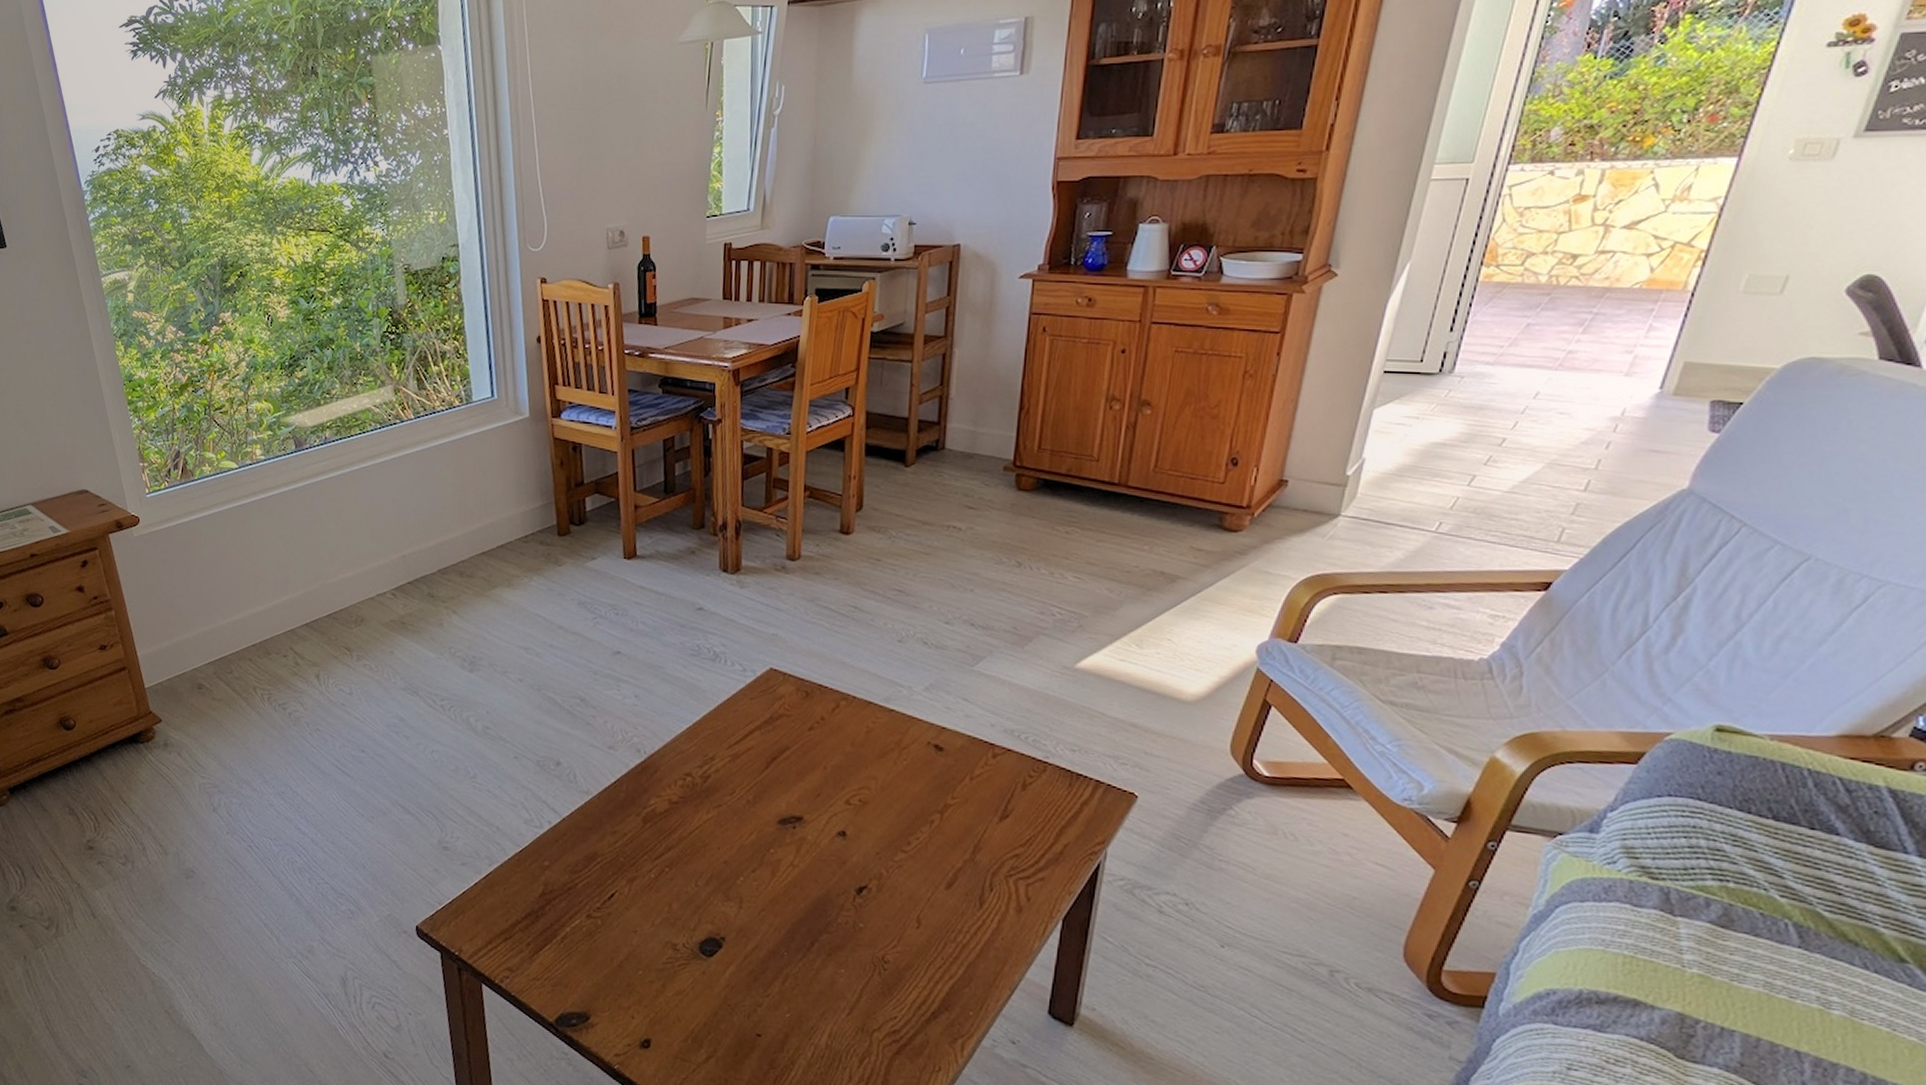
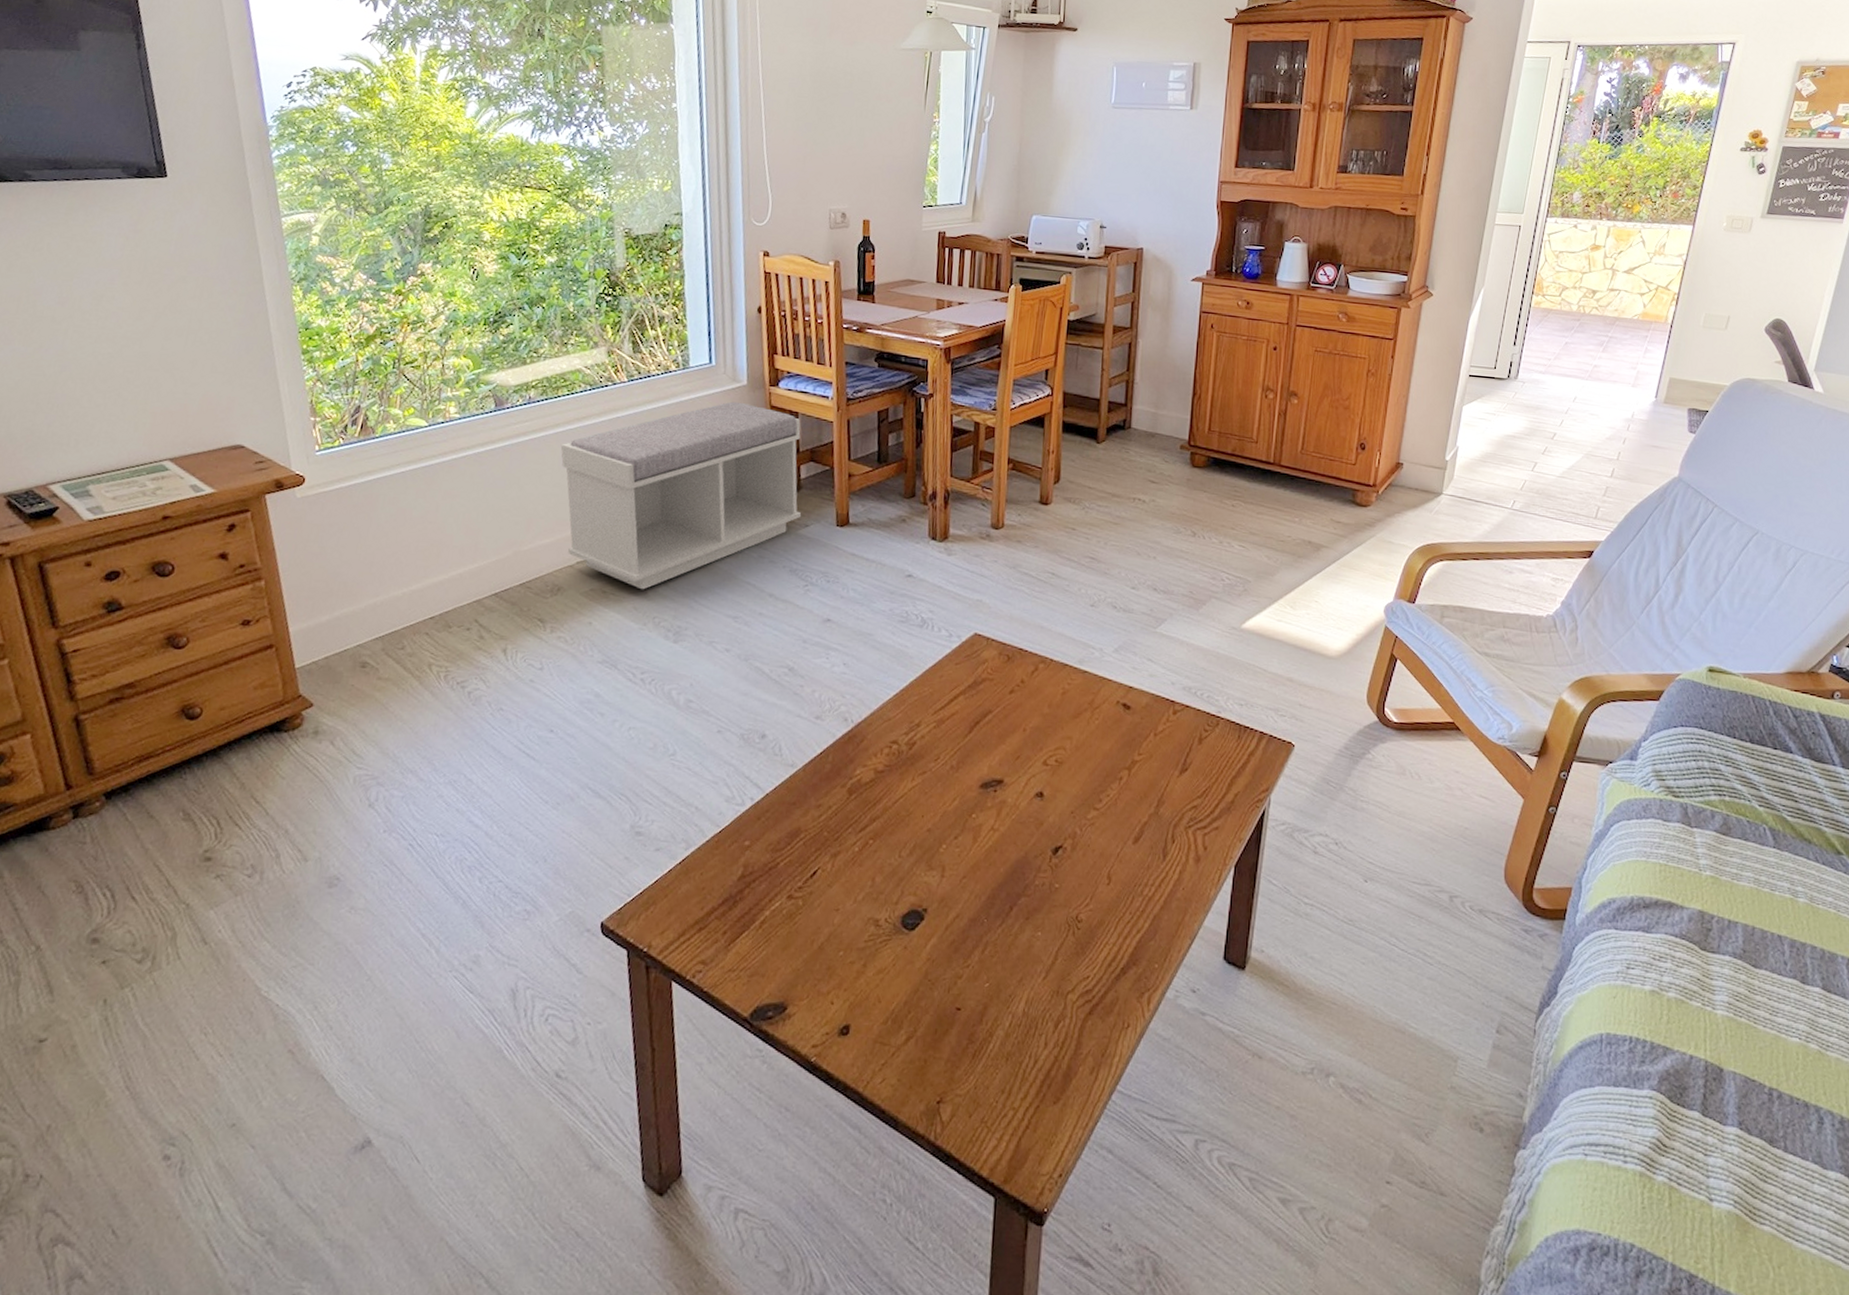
bench: none [356,434,589,622] -> present [560,401,802,590]

